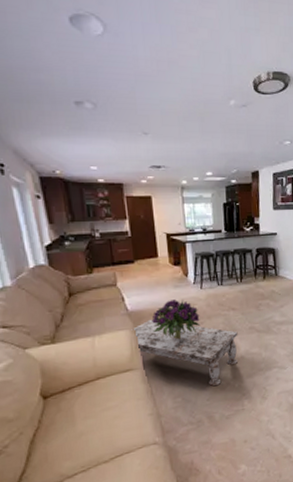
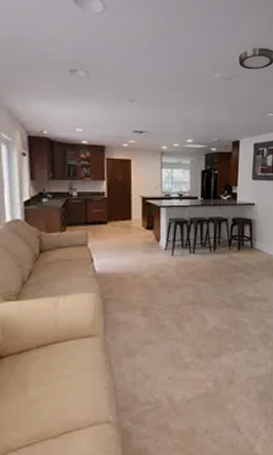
coffee table: present [131,319,238,387] -> none [97,283,207,364]
bouquet: present [151,299,201,340] -> none [118,265,168,308]

